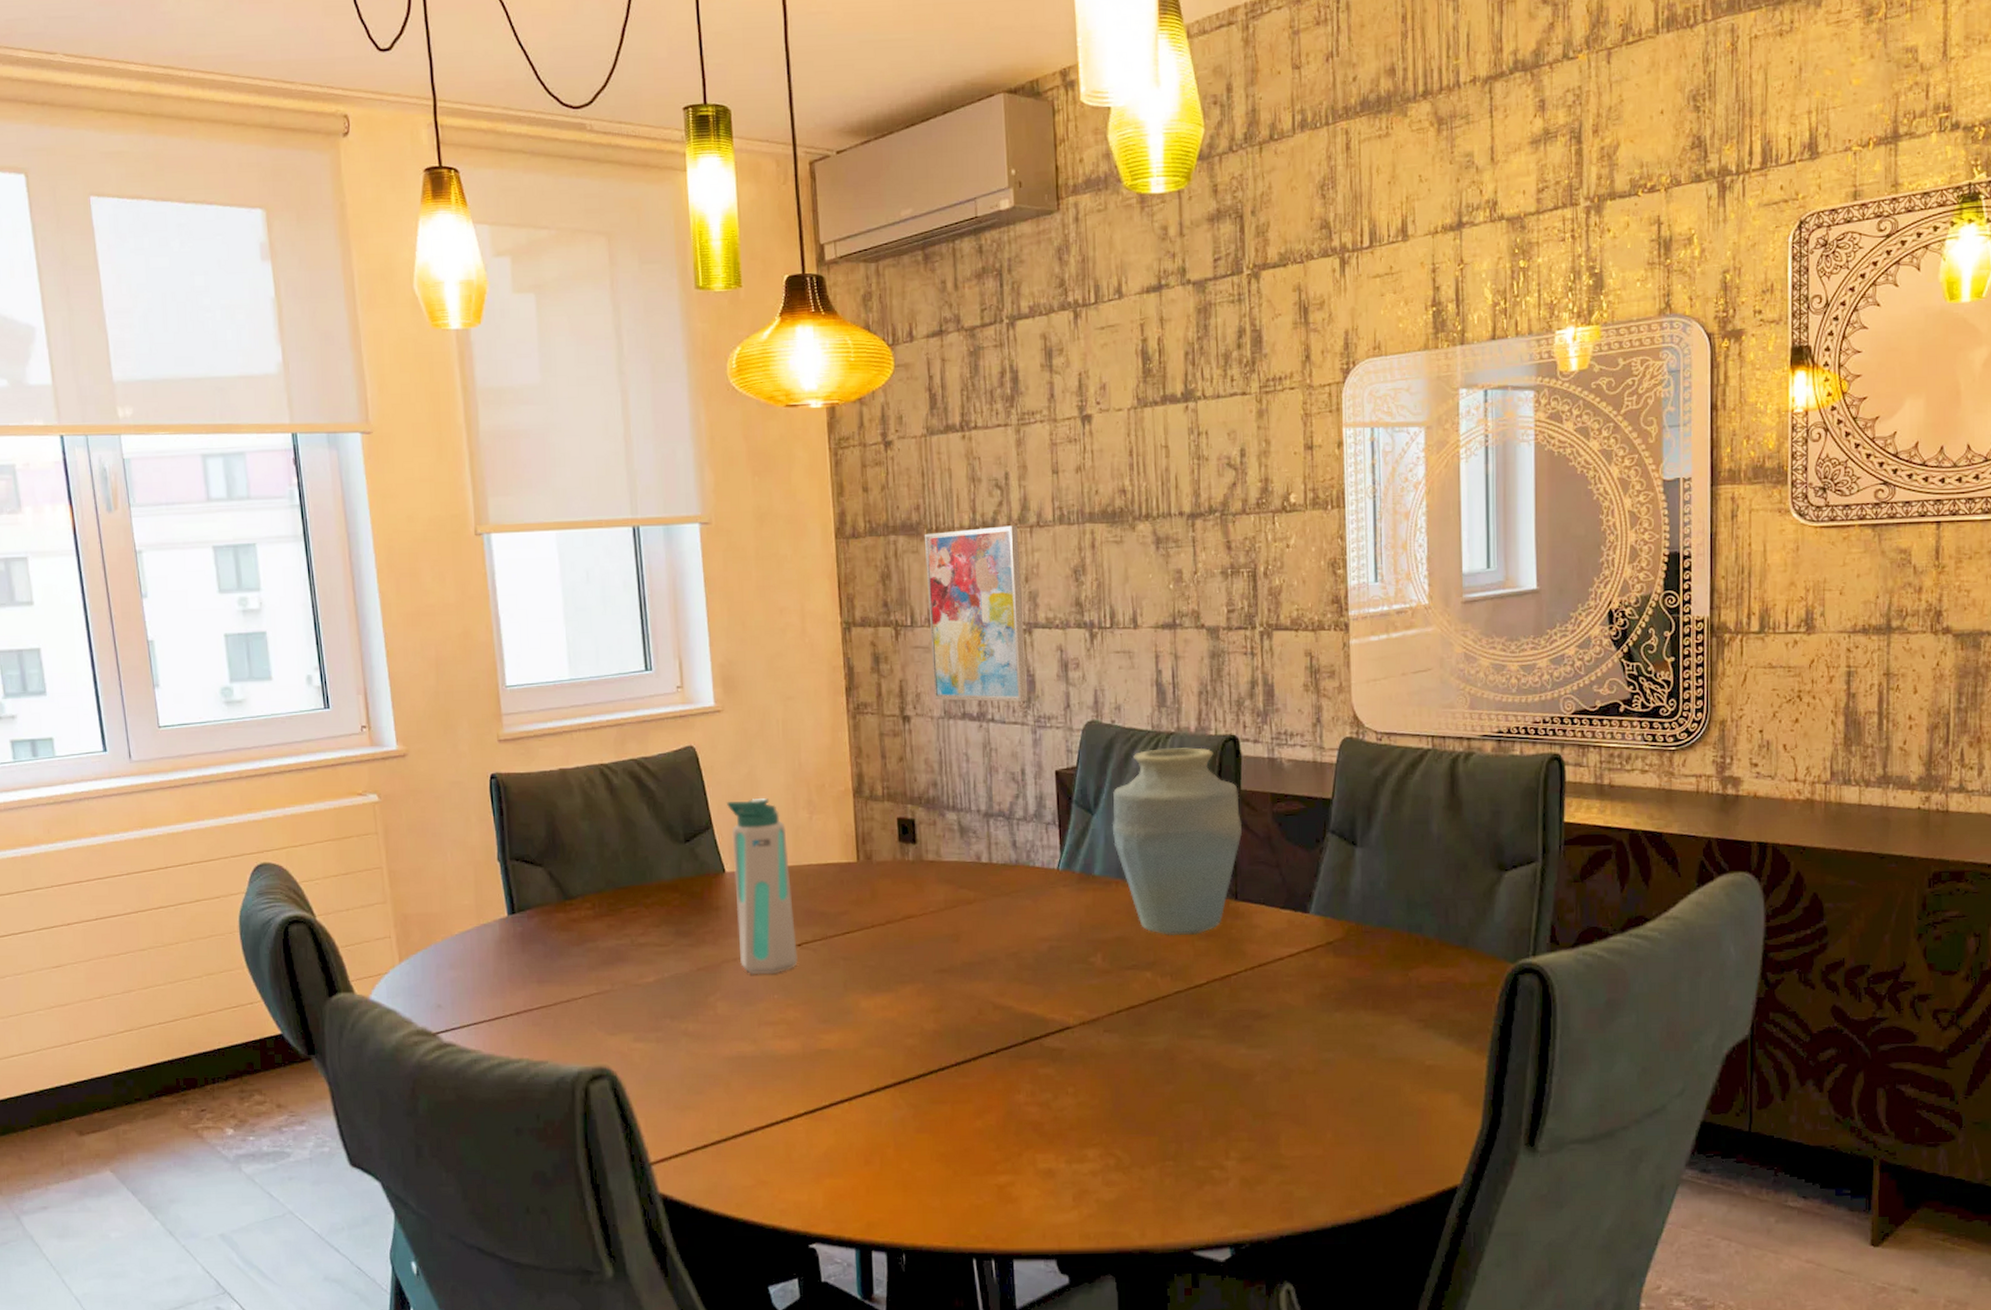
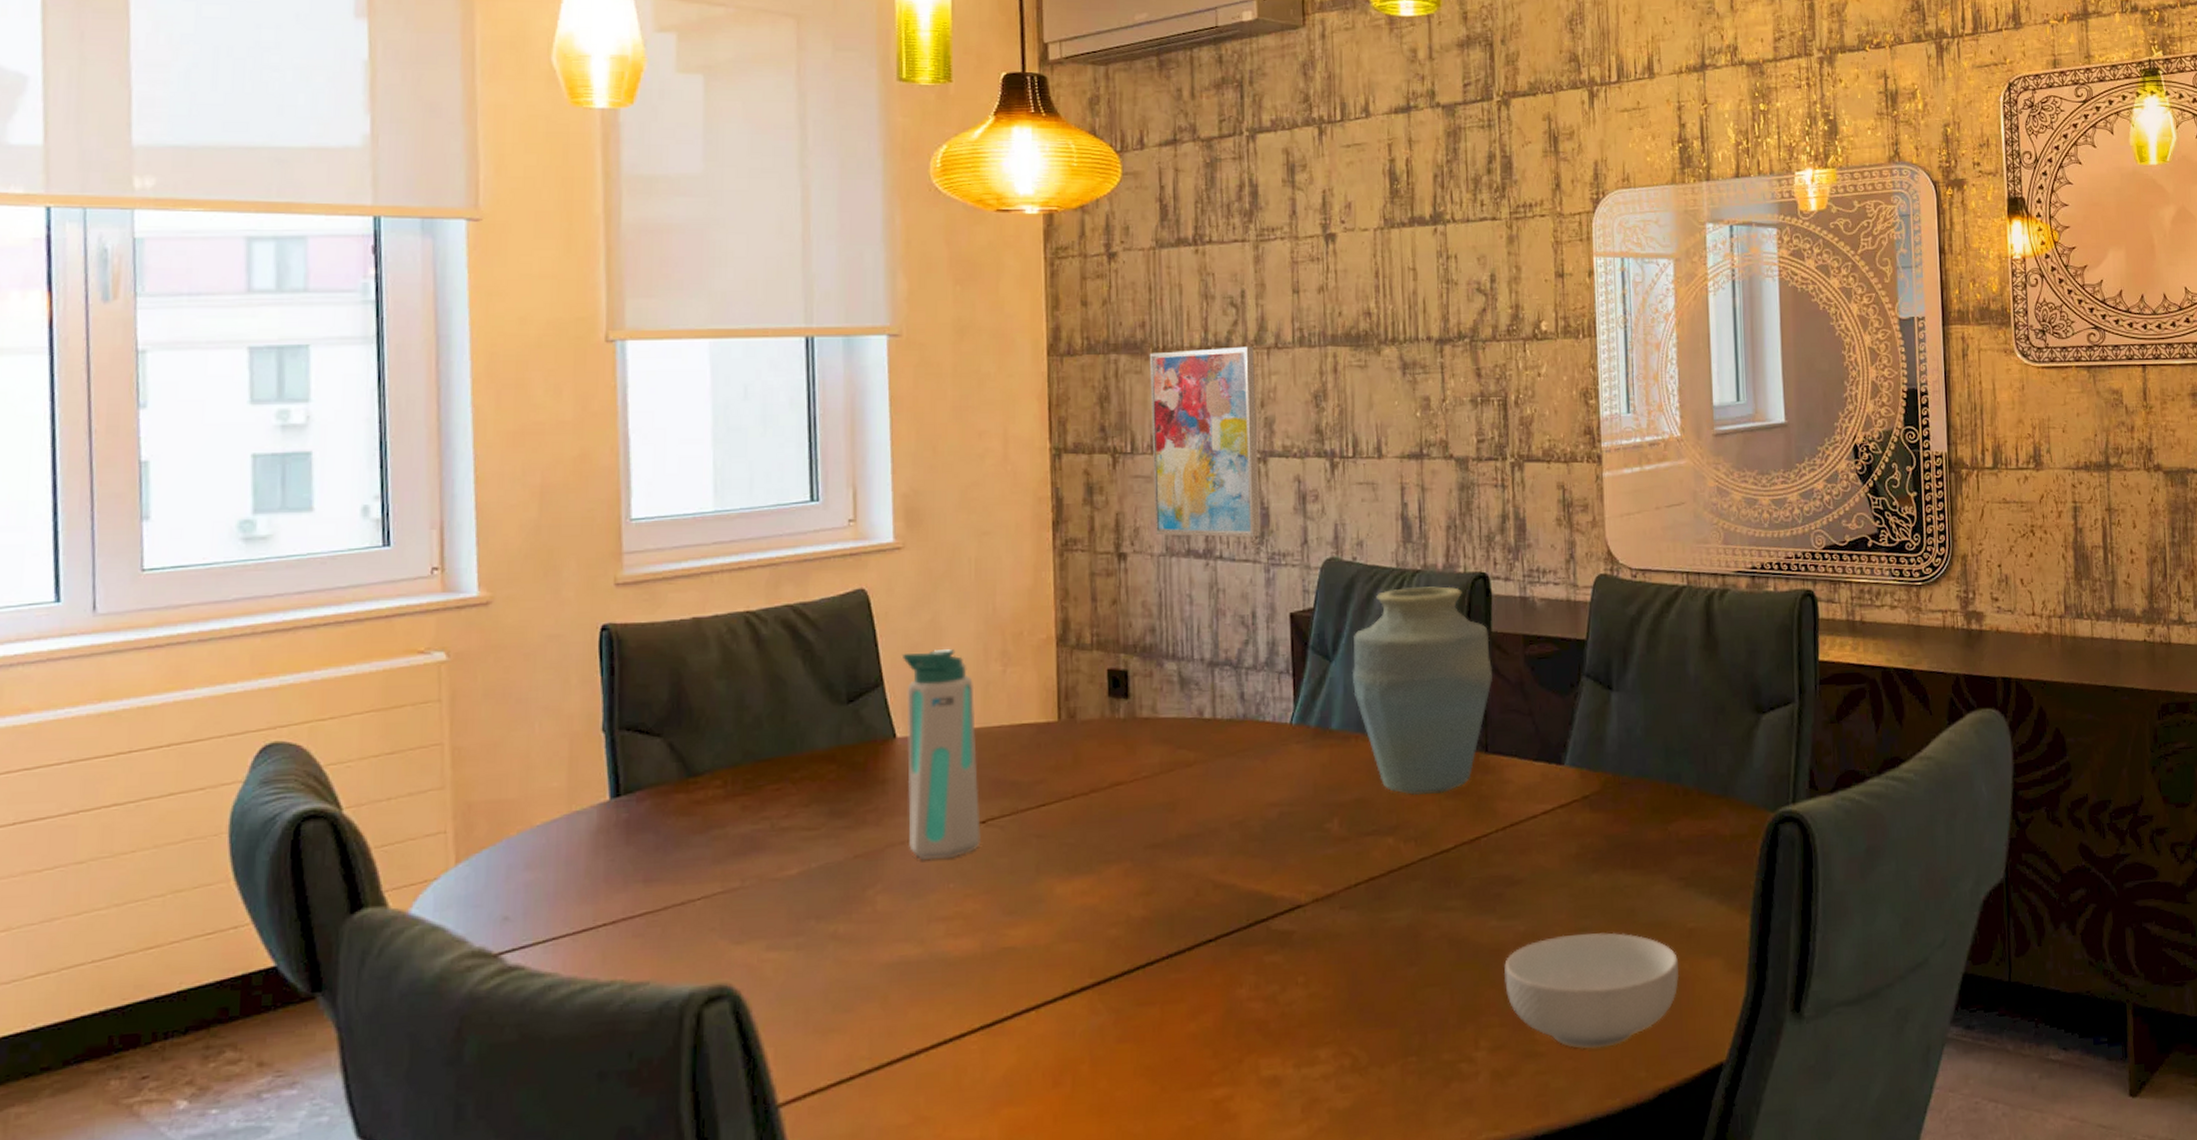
cereal bowl: none [1252,1065,1417,1165] -> present [1504,932,1680,1049]

